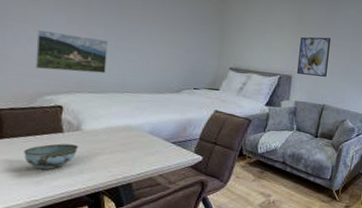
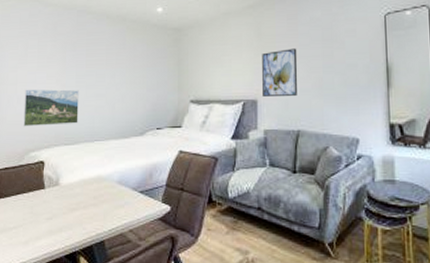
bowl: present [24,143,79,170] -> none [14,200,58,229]

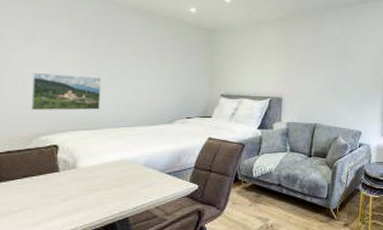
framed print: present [262,48,298,96] -> none [287,58,318,96]

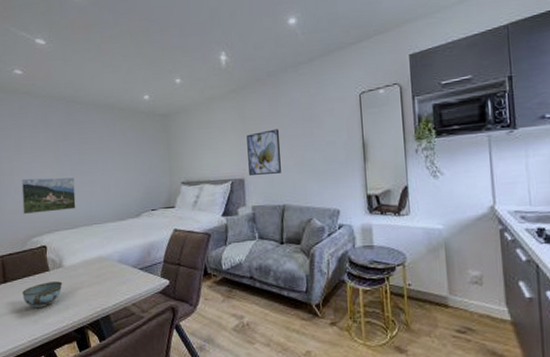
bowl: none [20,183,75,211] -> present [22,281,63,309]
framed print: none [287,58,318,96] -> present [247,129,281,175]

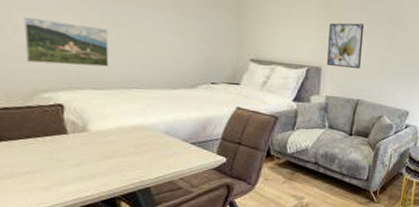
bowl: present [22,281,63,309] -> none [25,146,87,175]

